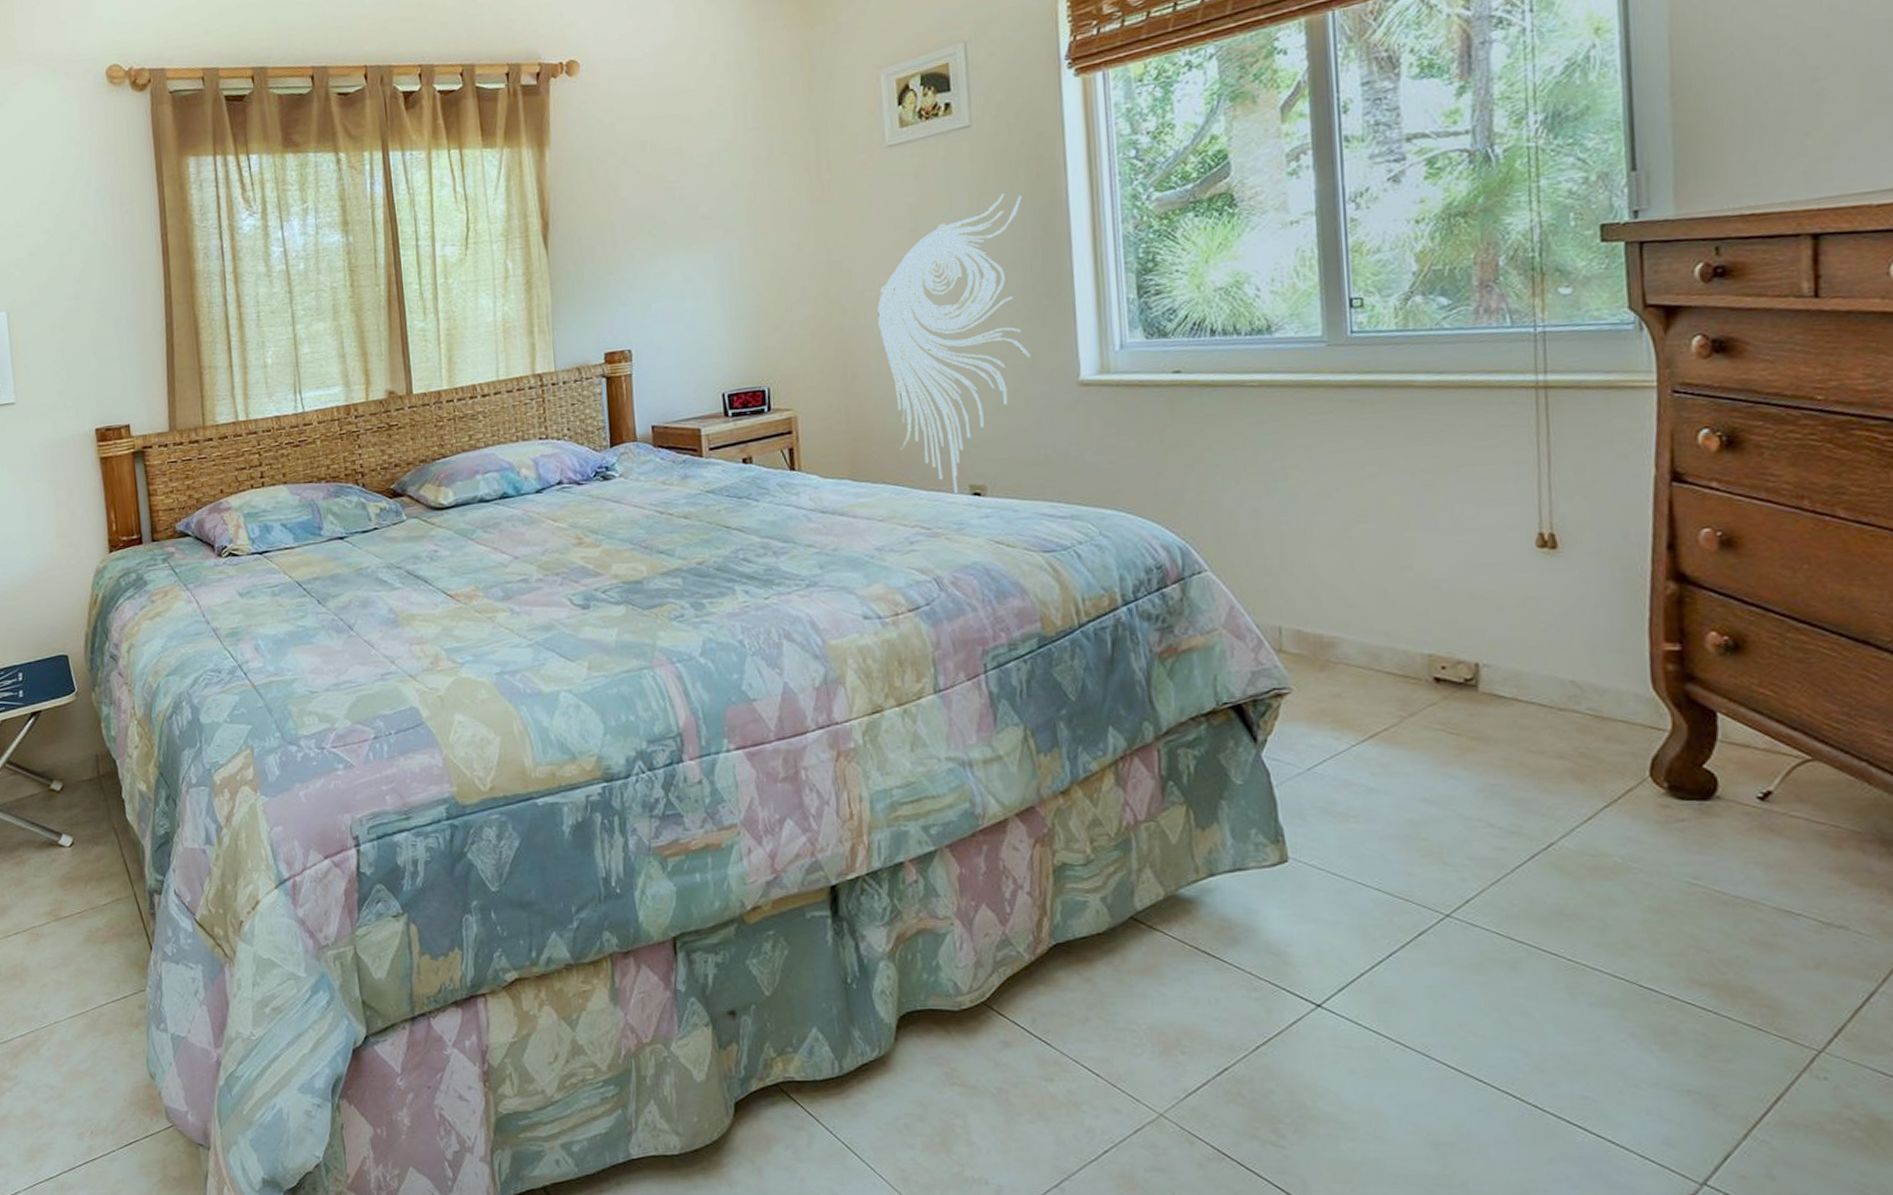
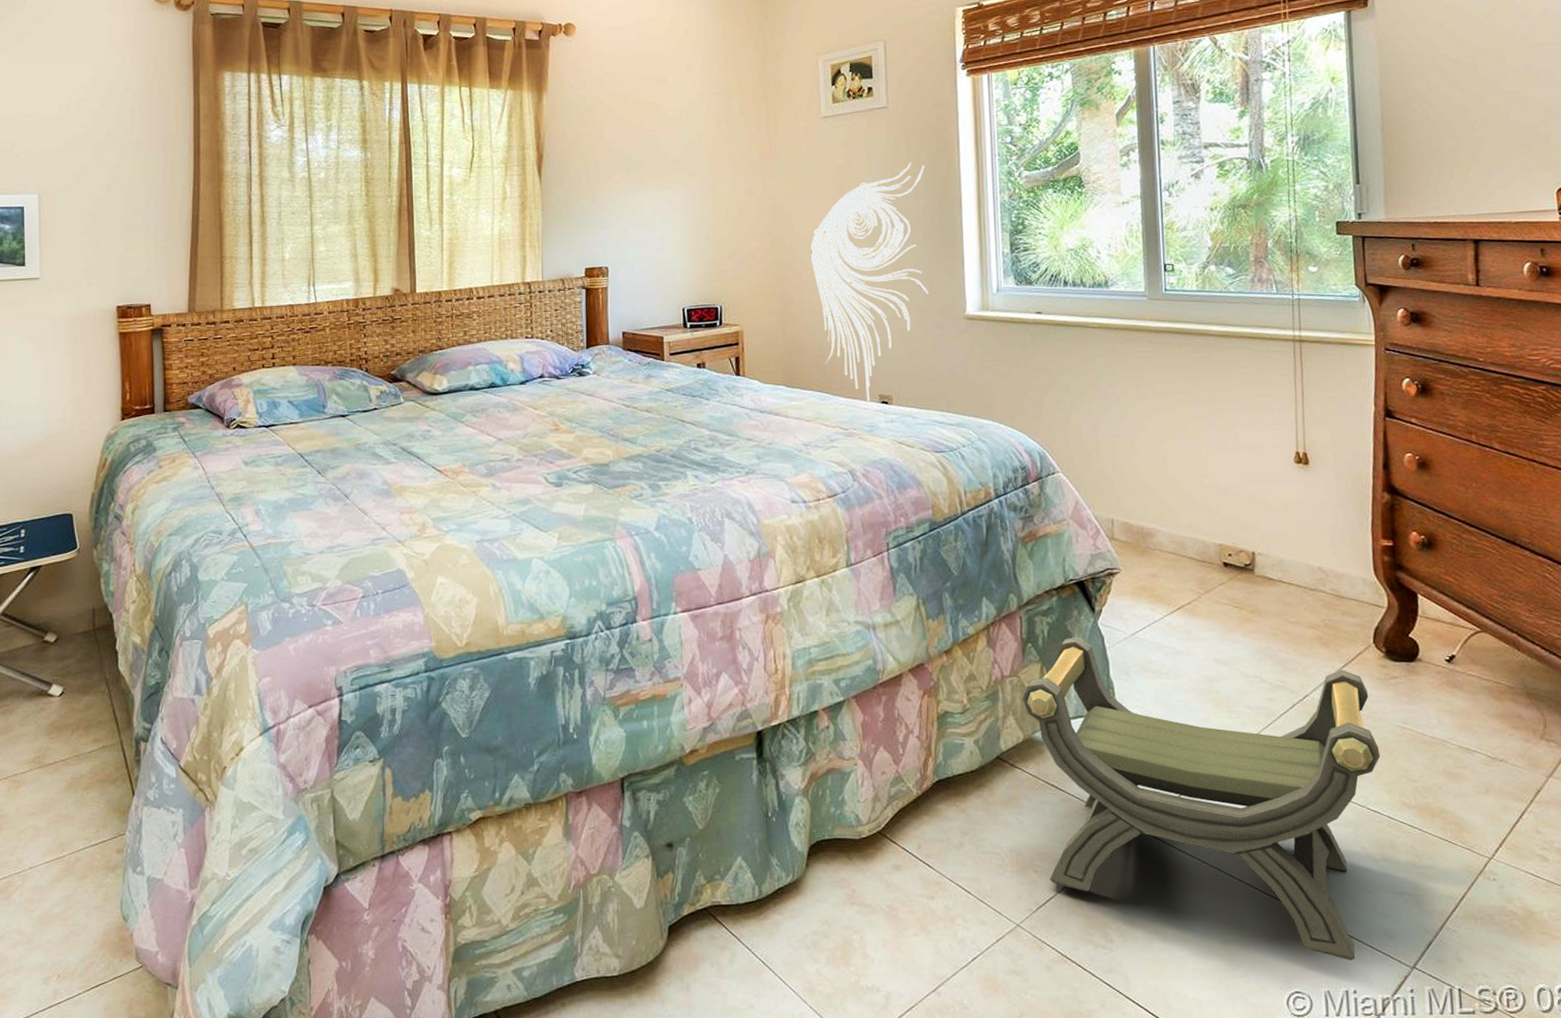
stool: none [1161,772,1659,1172] -> present [1021,636,1380,961]

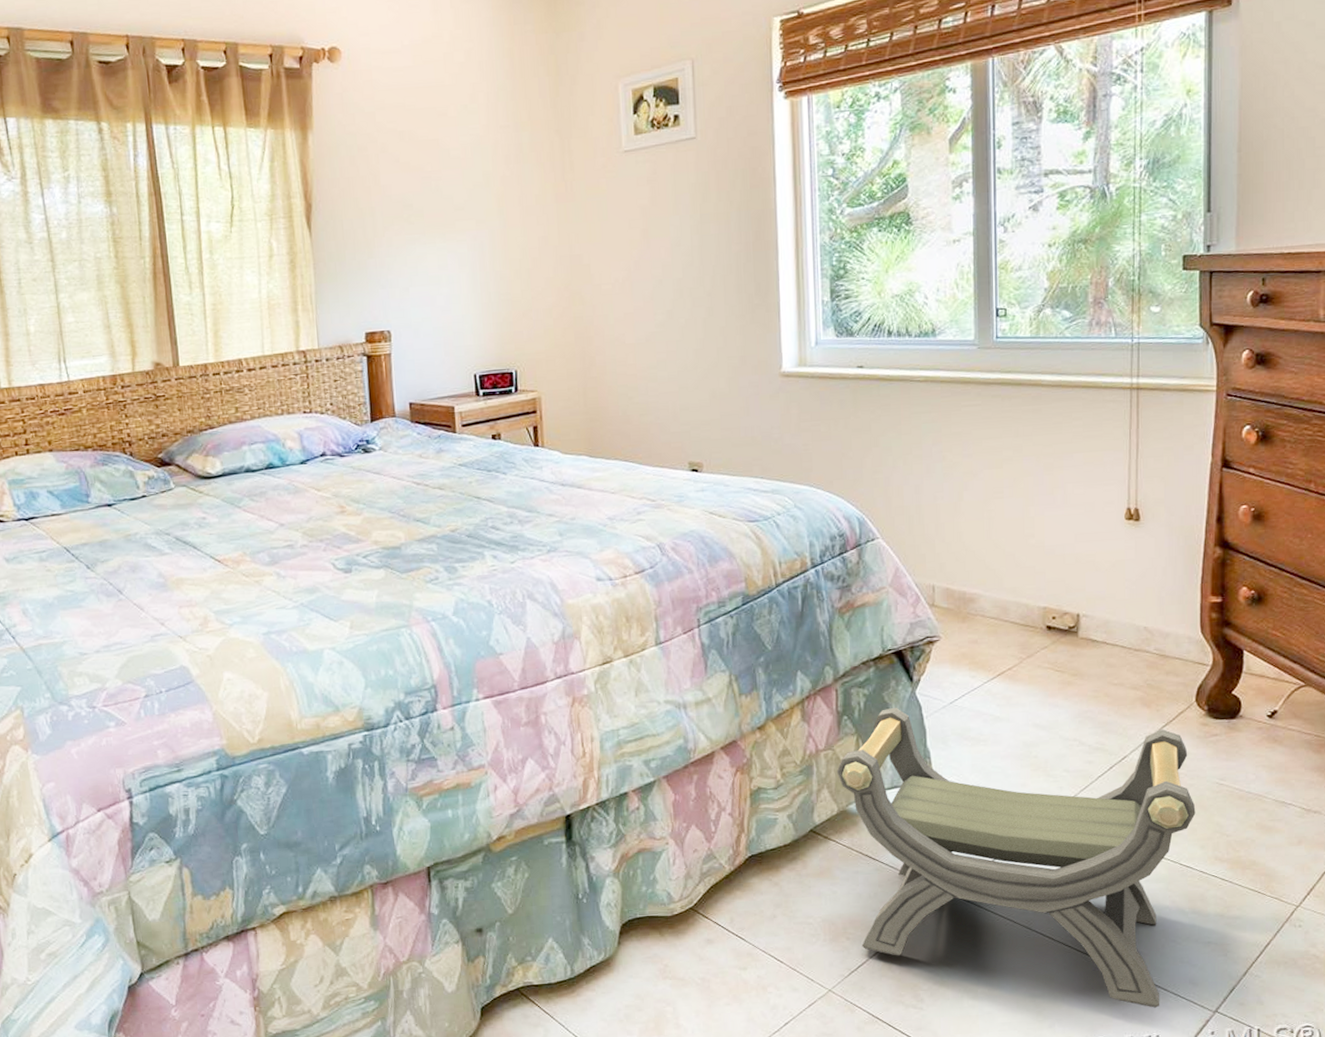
wall sculpture: present [811,163,929,401] -> none [613,202,742,469]

